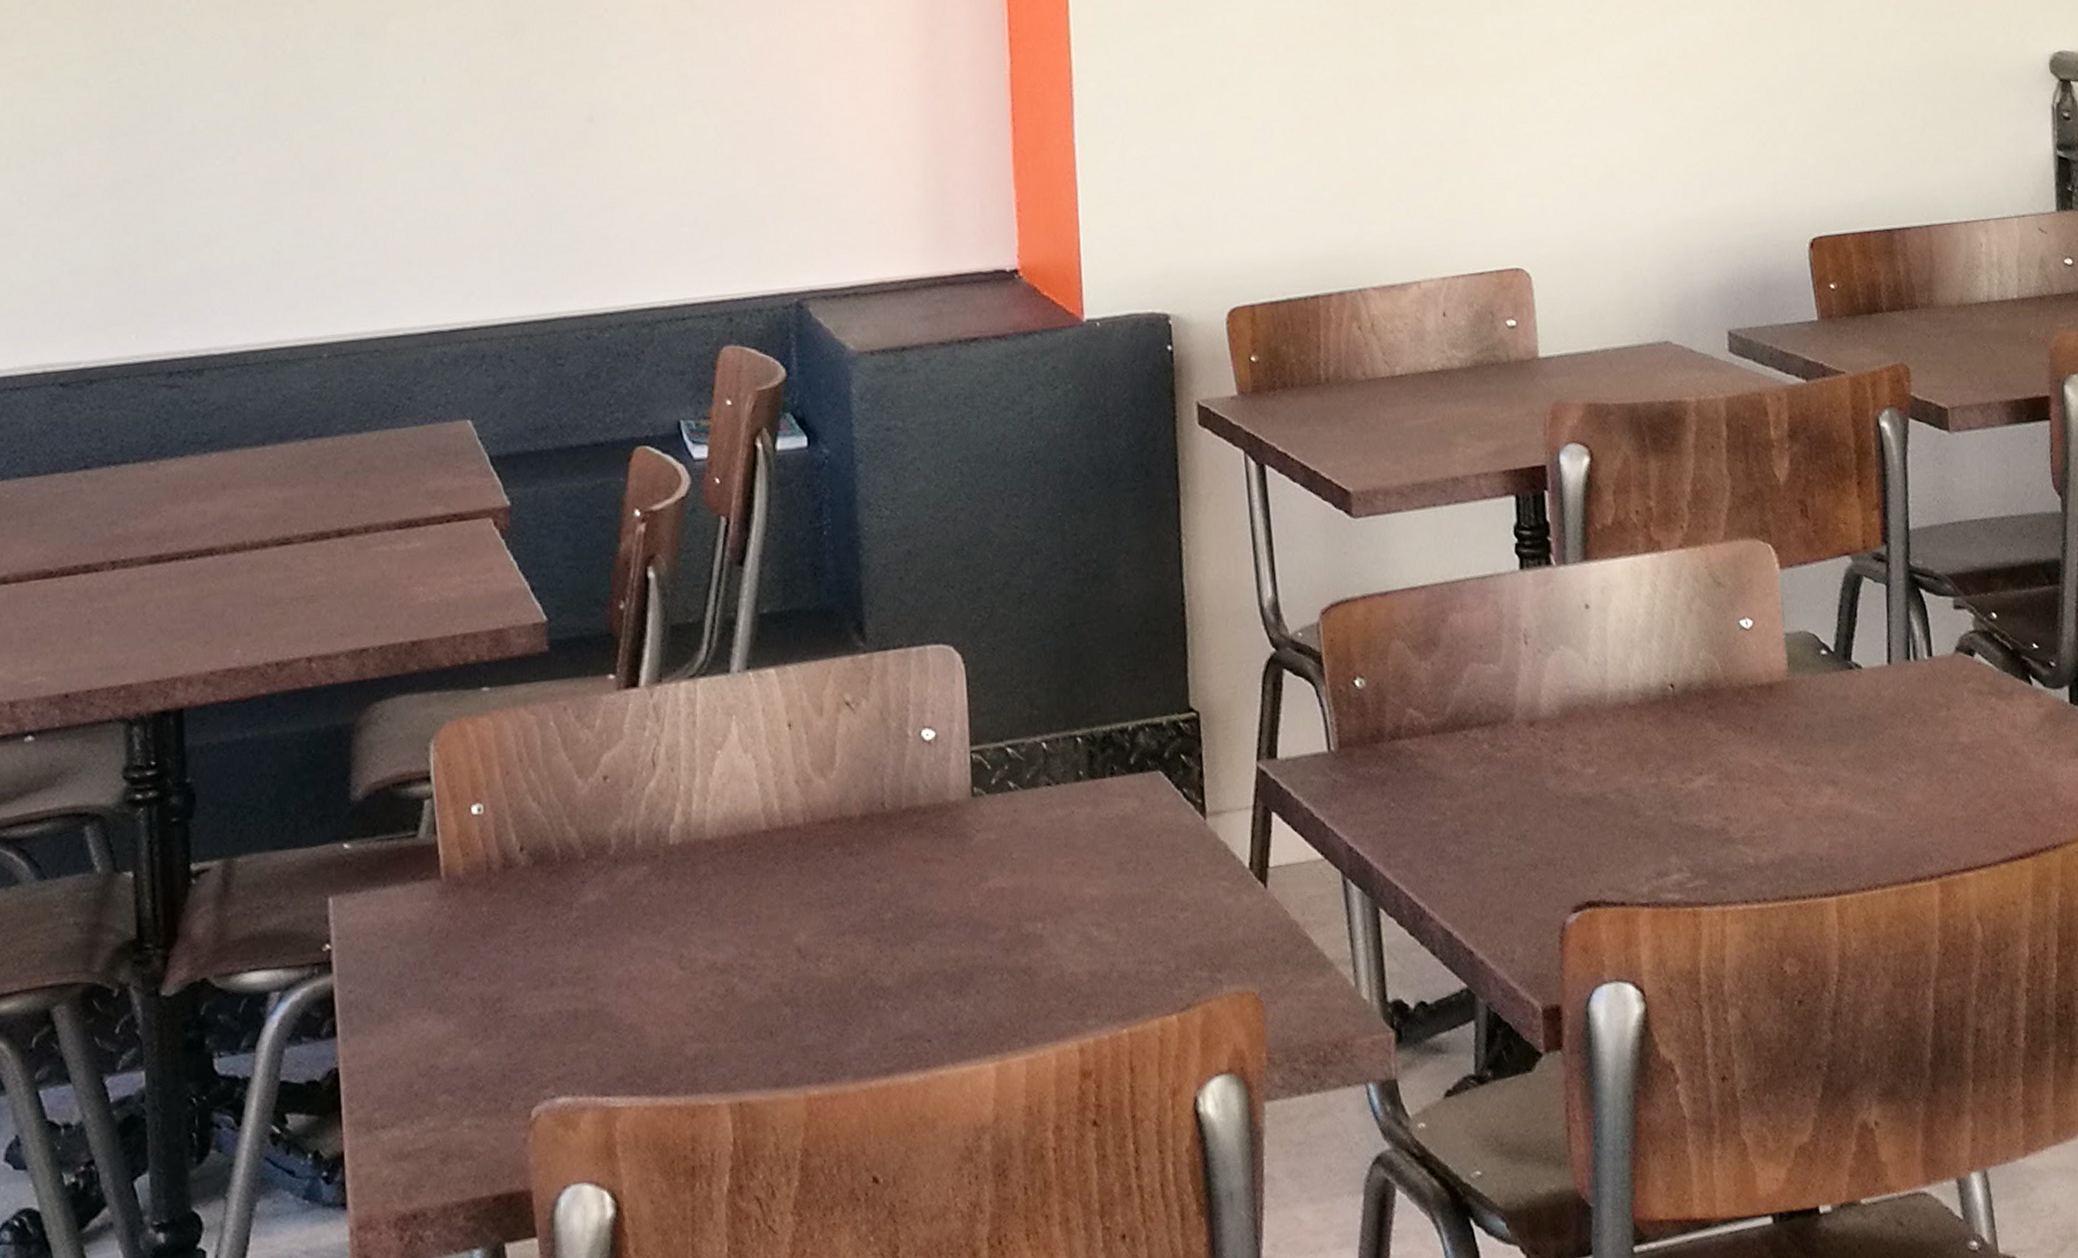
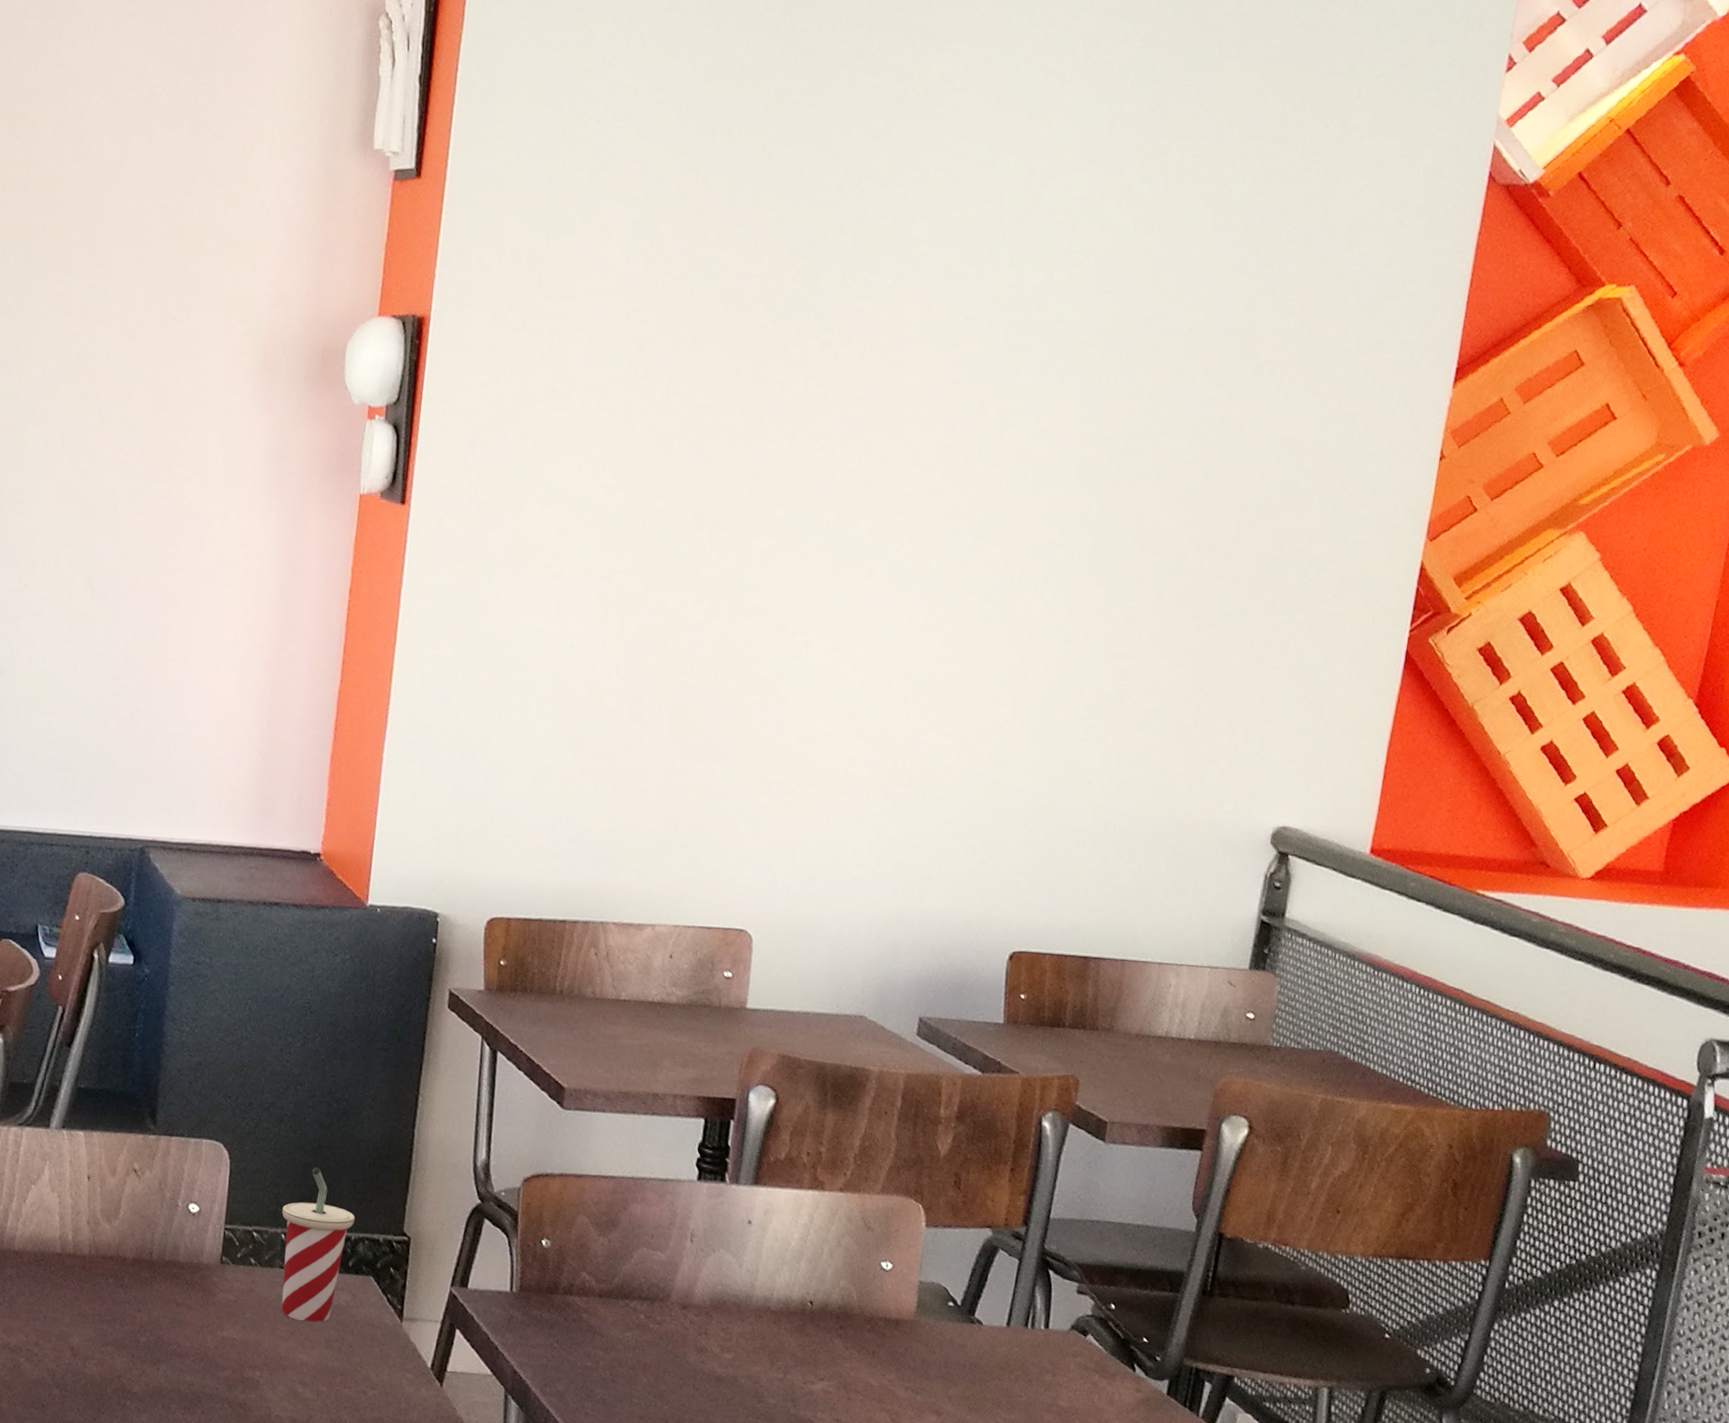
beverage cup: none [1038,650,1130,846] -> present [281,1167,356,1322]

